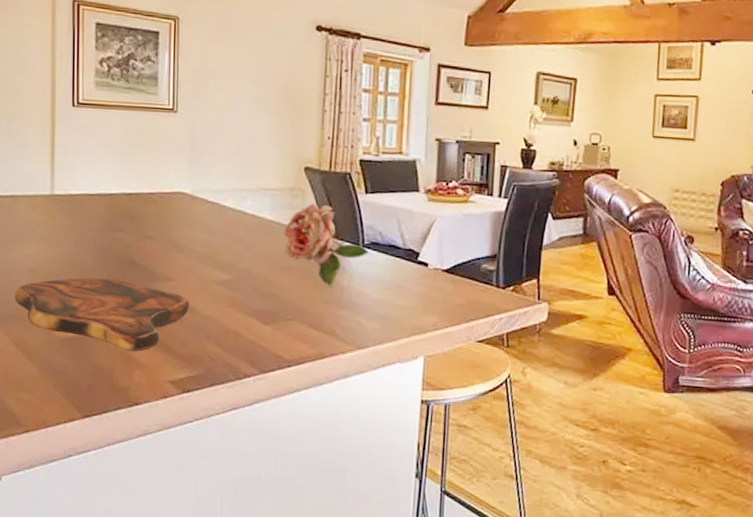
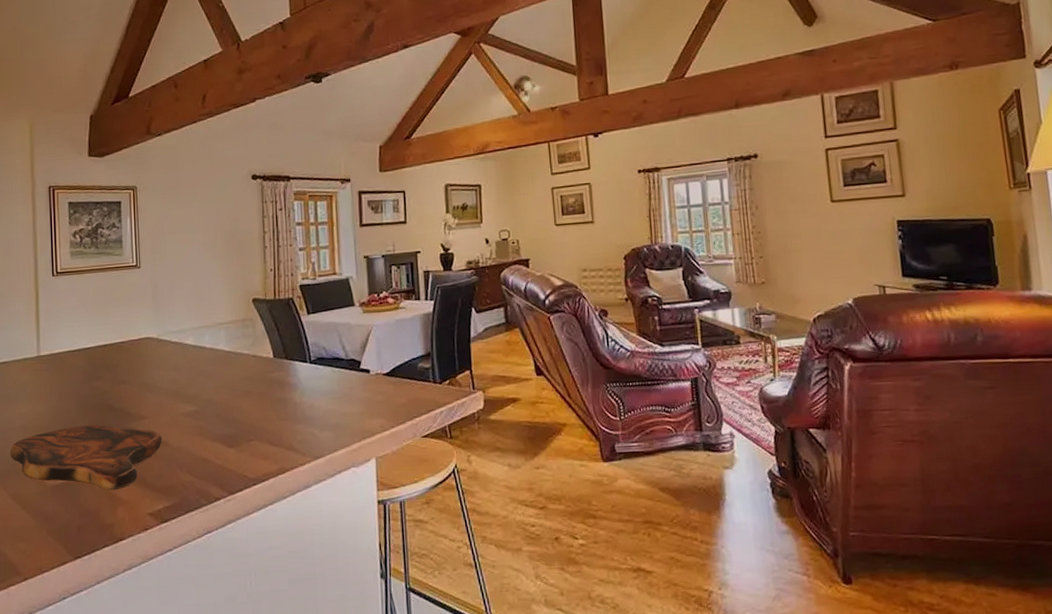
flower: present [283,203,369,287] -> none [238,330,316,405]

